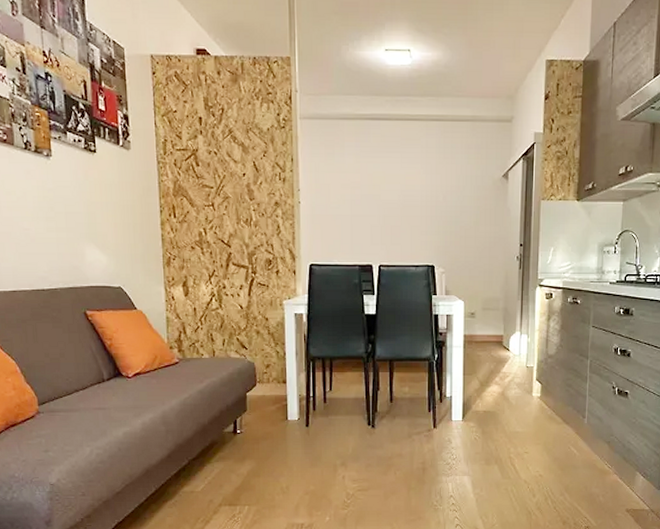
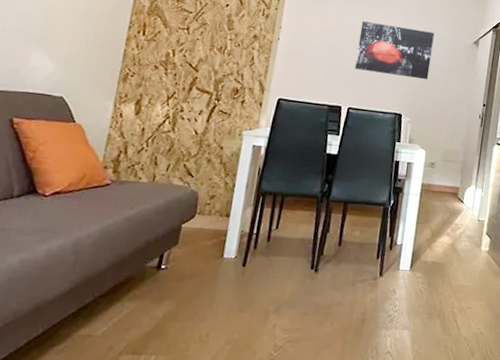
wall art: none [379,170,458,225] -> present [354,21,435,79]

